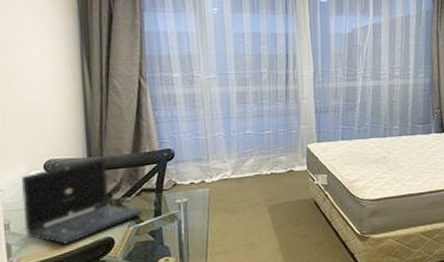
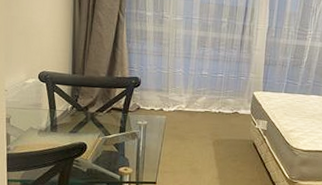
laptop: present [22,157,143,245] -> none [20,75,111,142]

